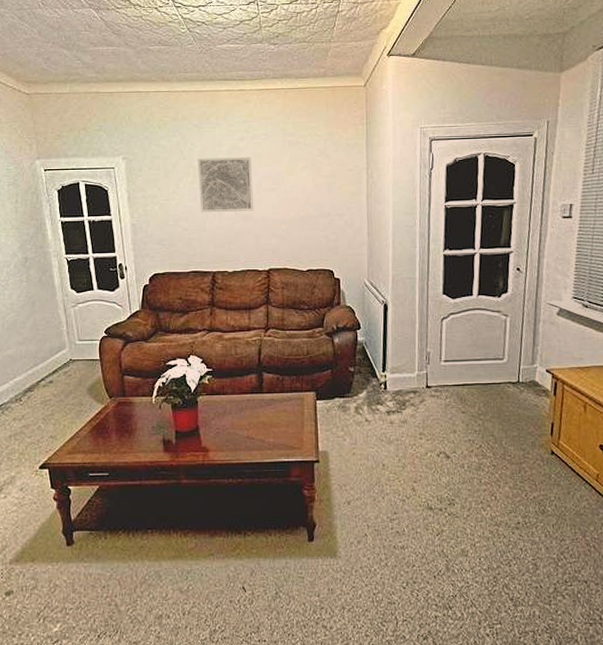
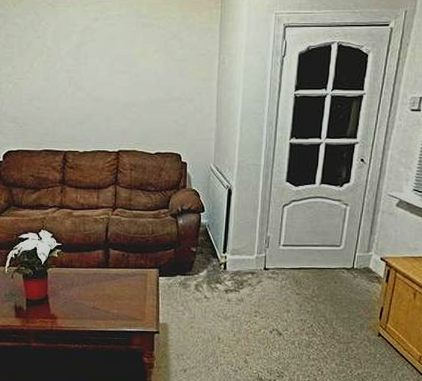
wall art: present [197,157,254,213] -> none [51,38,106,93]

